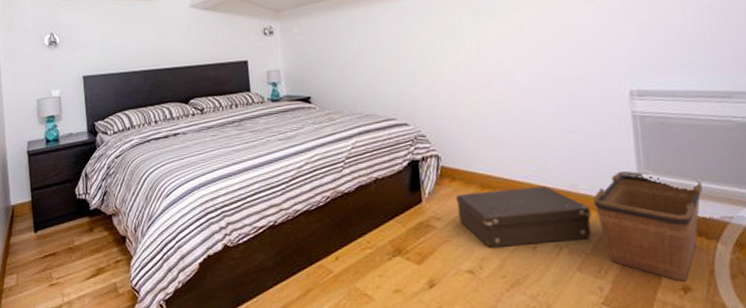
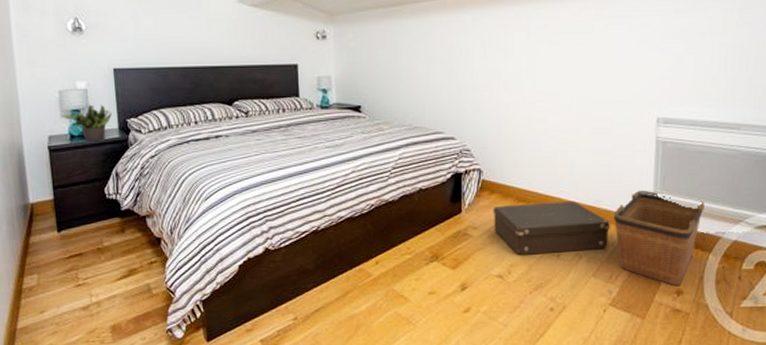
potted plant: none [38,110,82,145] -> present [61,104,112,141]

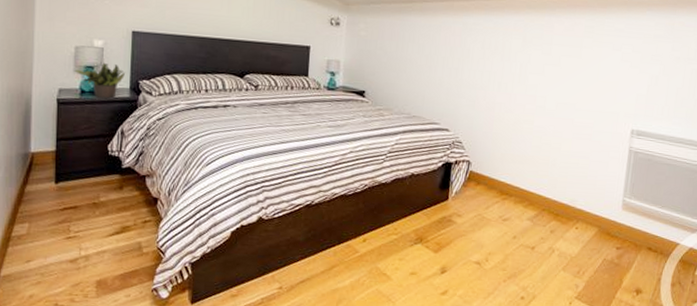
suitcase: present [493,202,610,255] -> none [476,196,582,246]
bicycle basket: present [613,190,705,287] -> none [585,194,667,286]

